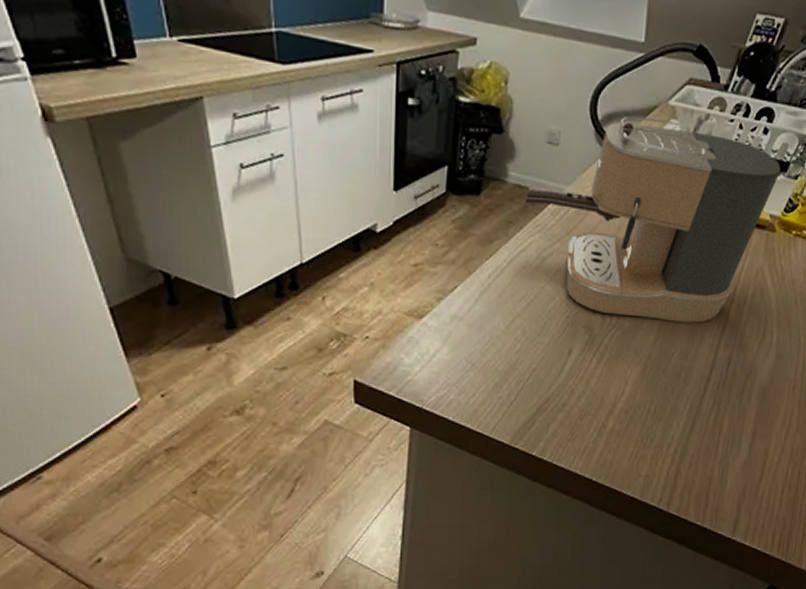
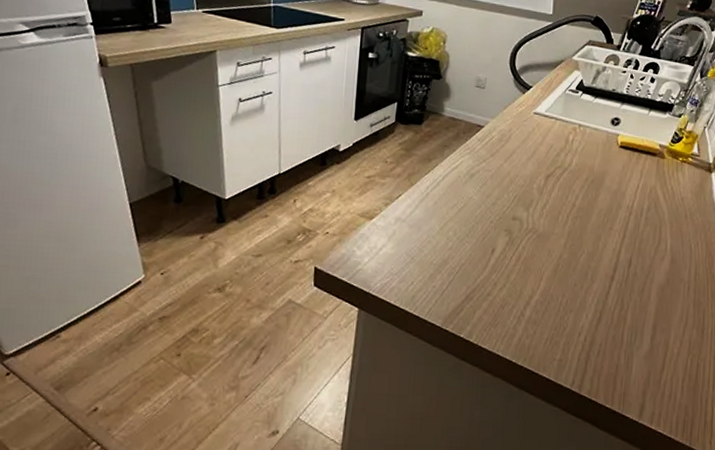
coffee maker: present [525,116,781,323] -> none [458,67,667,230]

